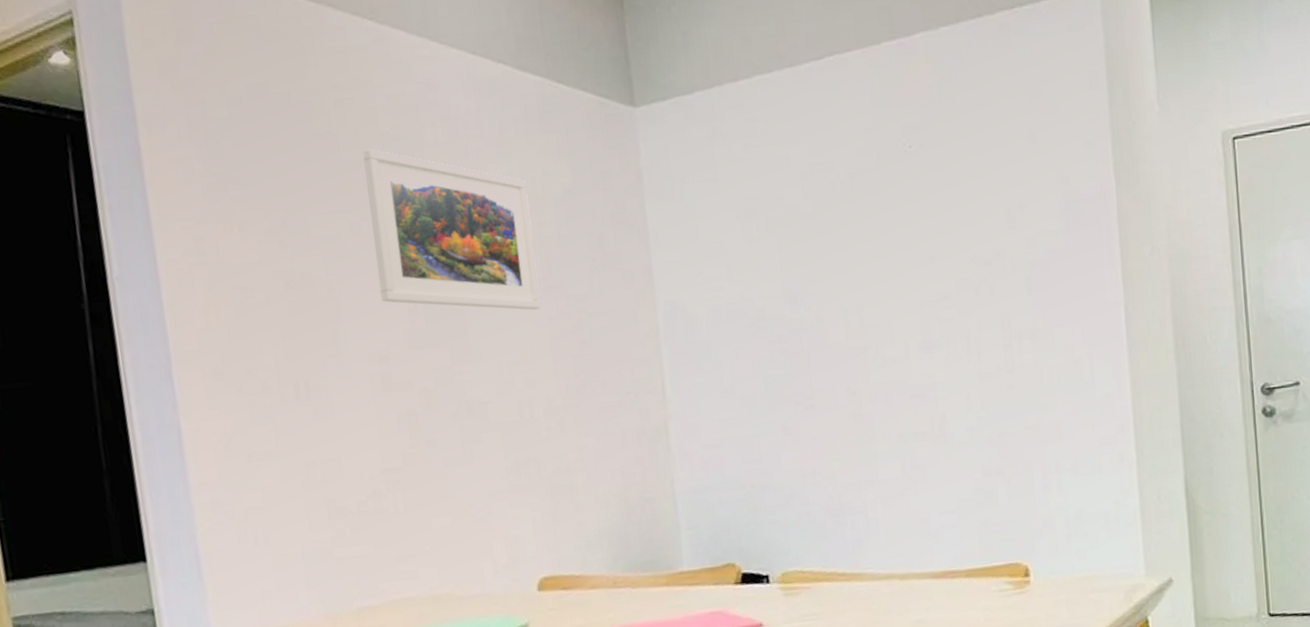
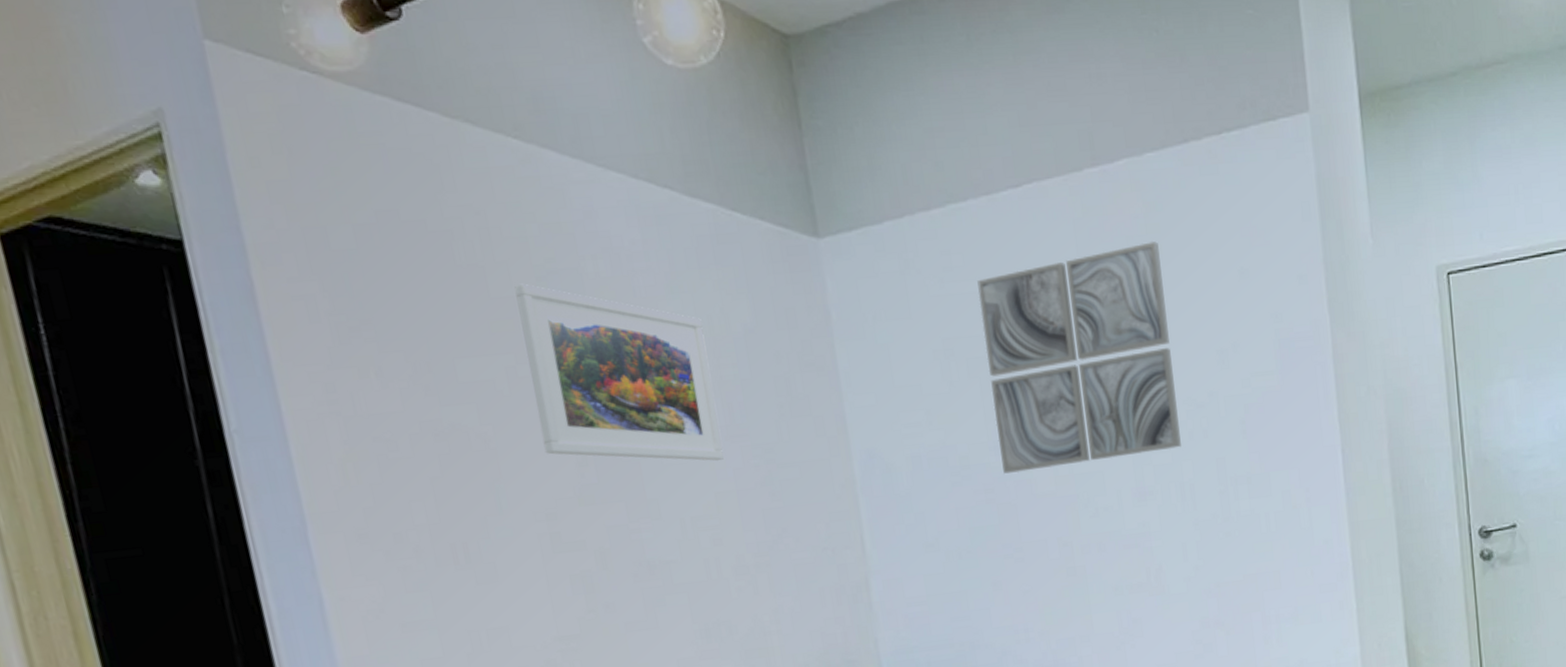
wall art: none [779,109,968,325] -> present [977,241,1181,474]

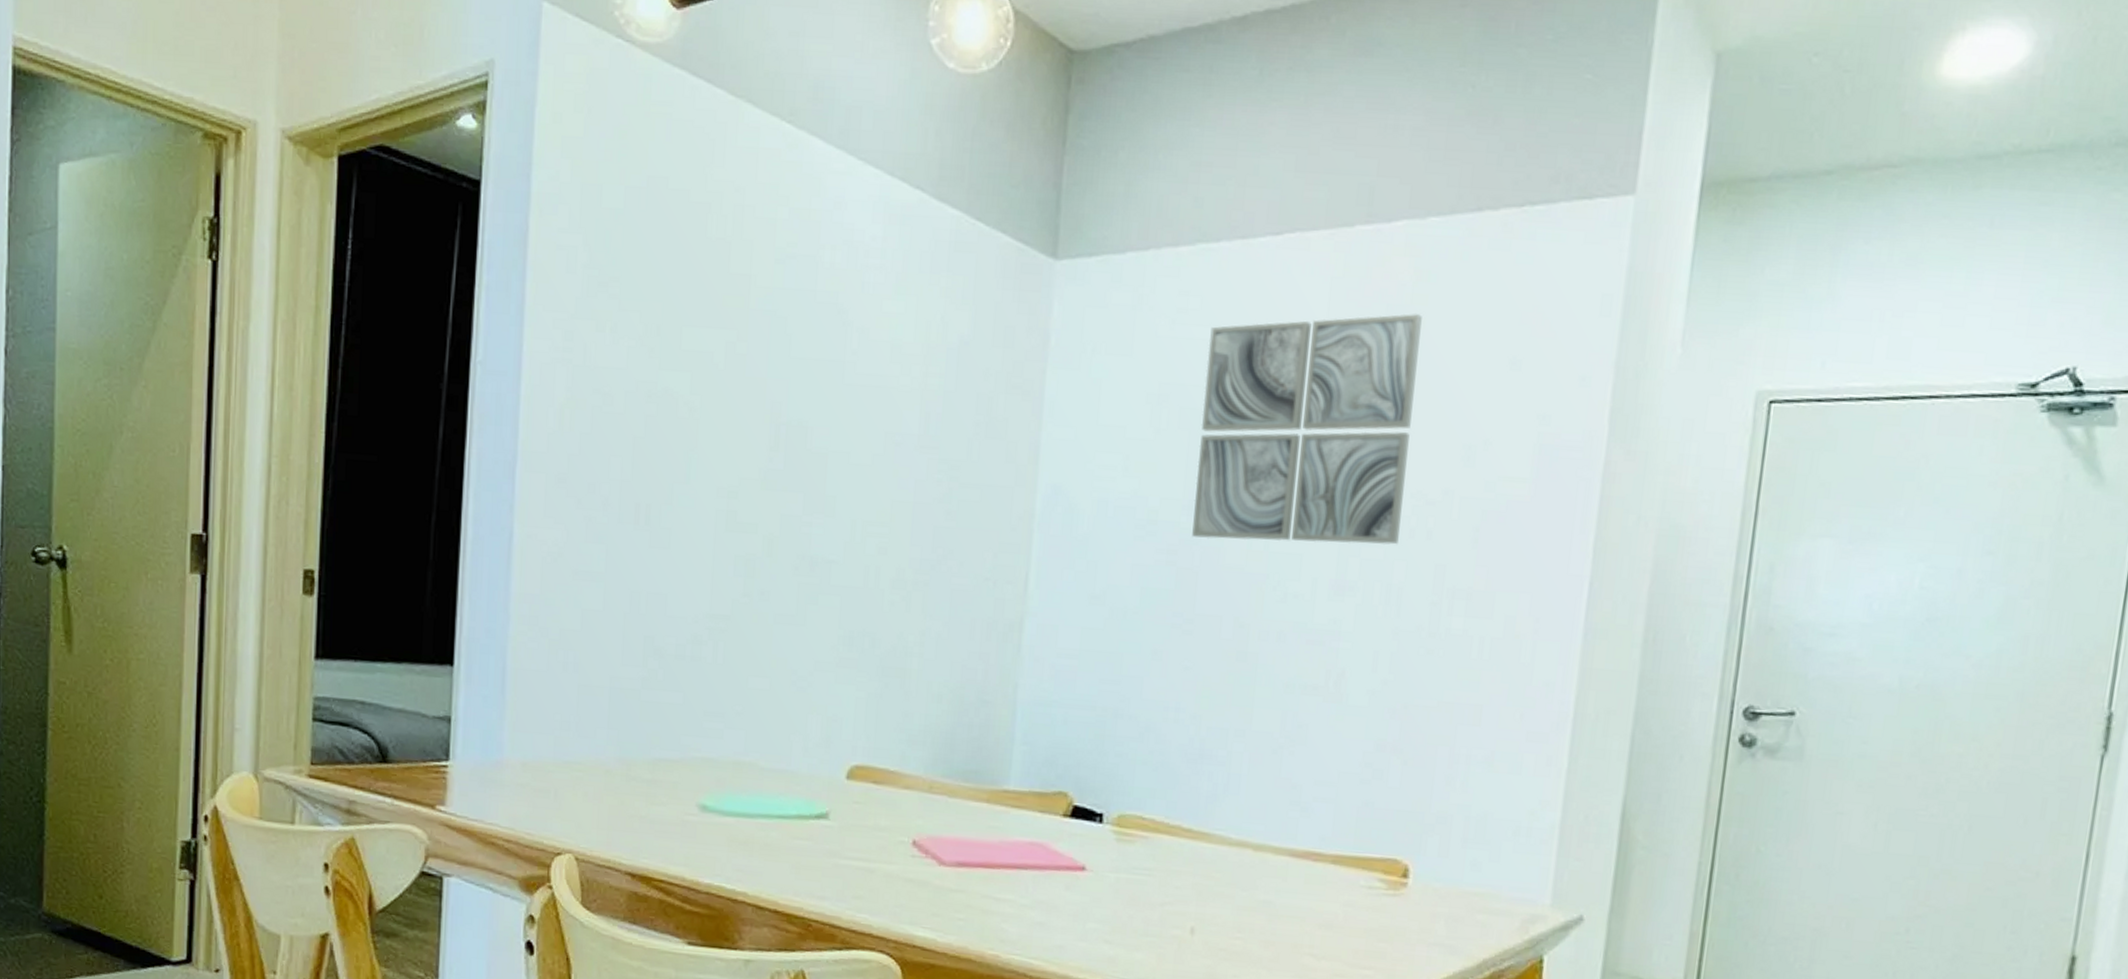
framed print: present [514,283,725,461] -> none [742,263,920,469]

